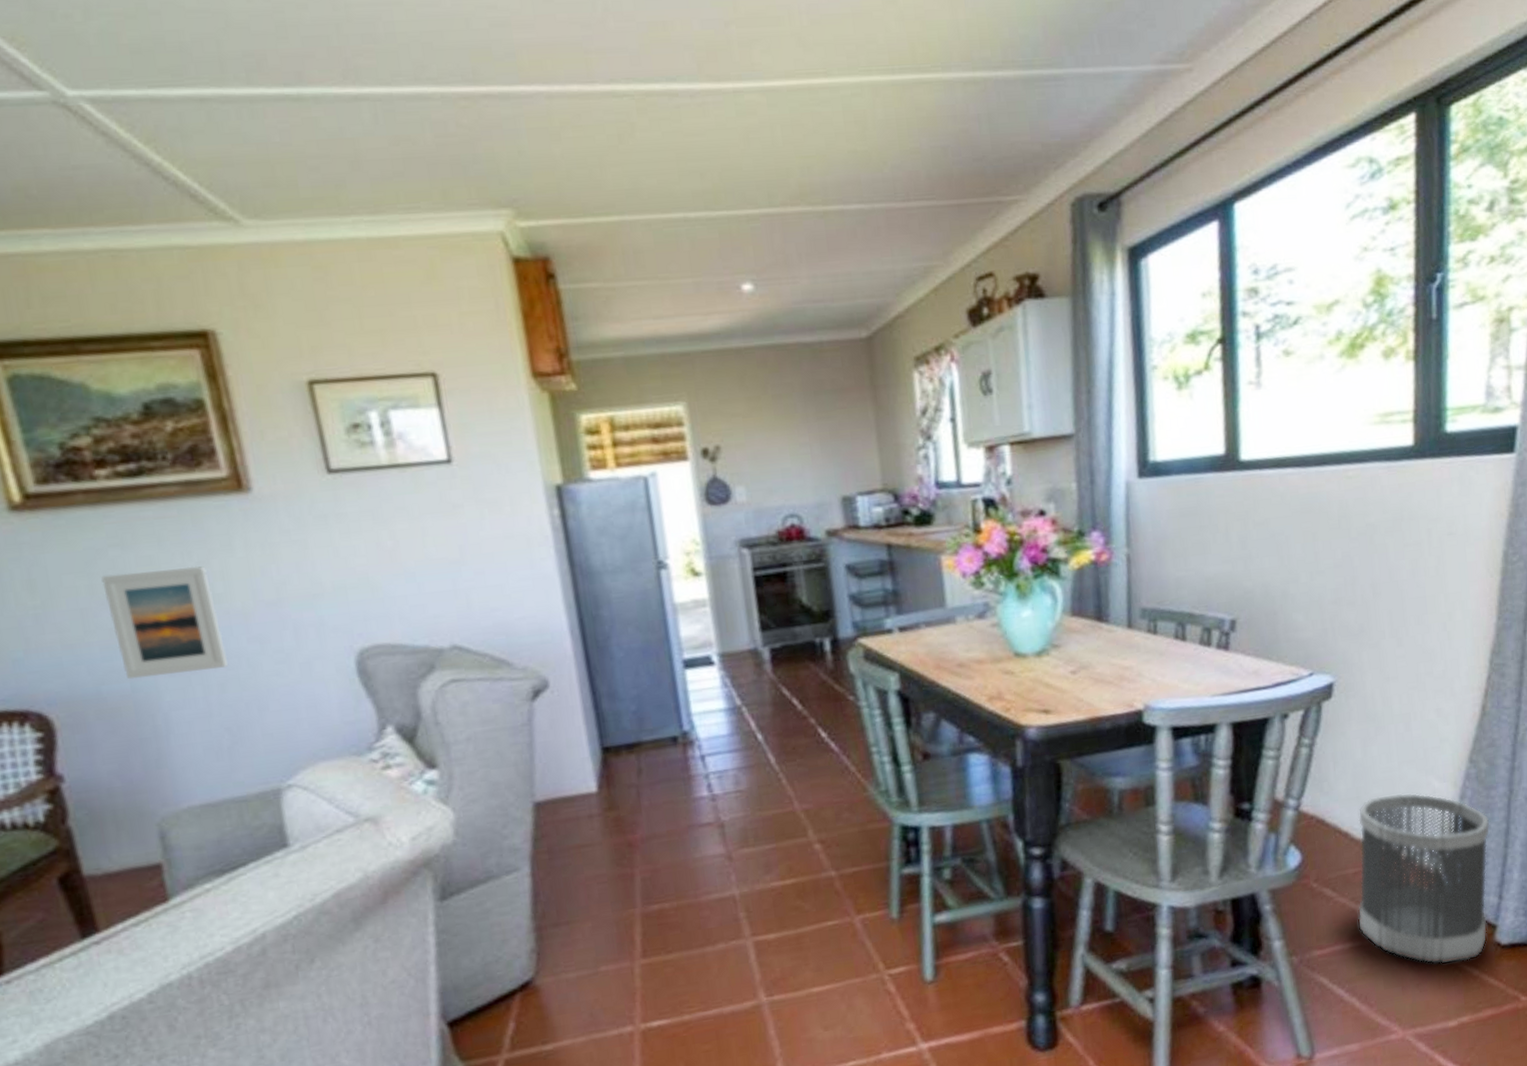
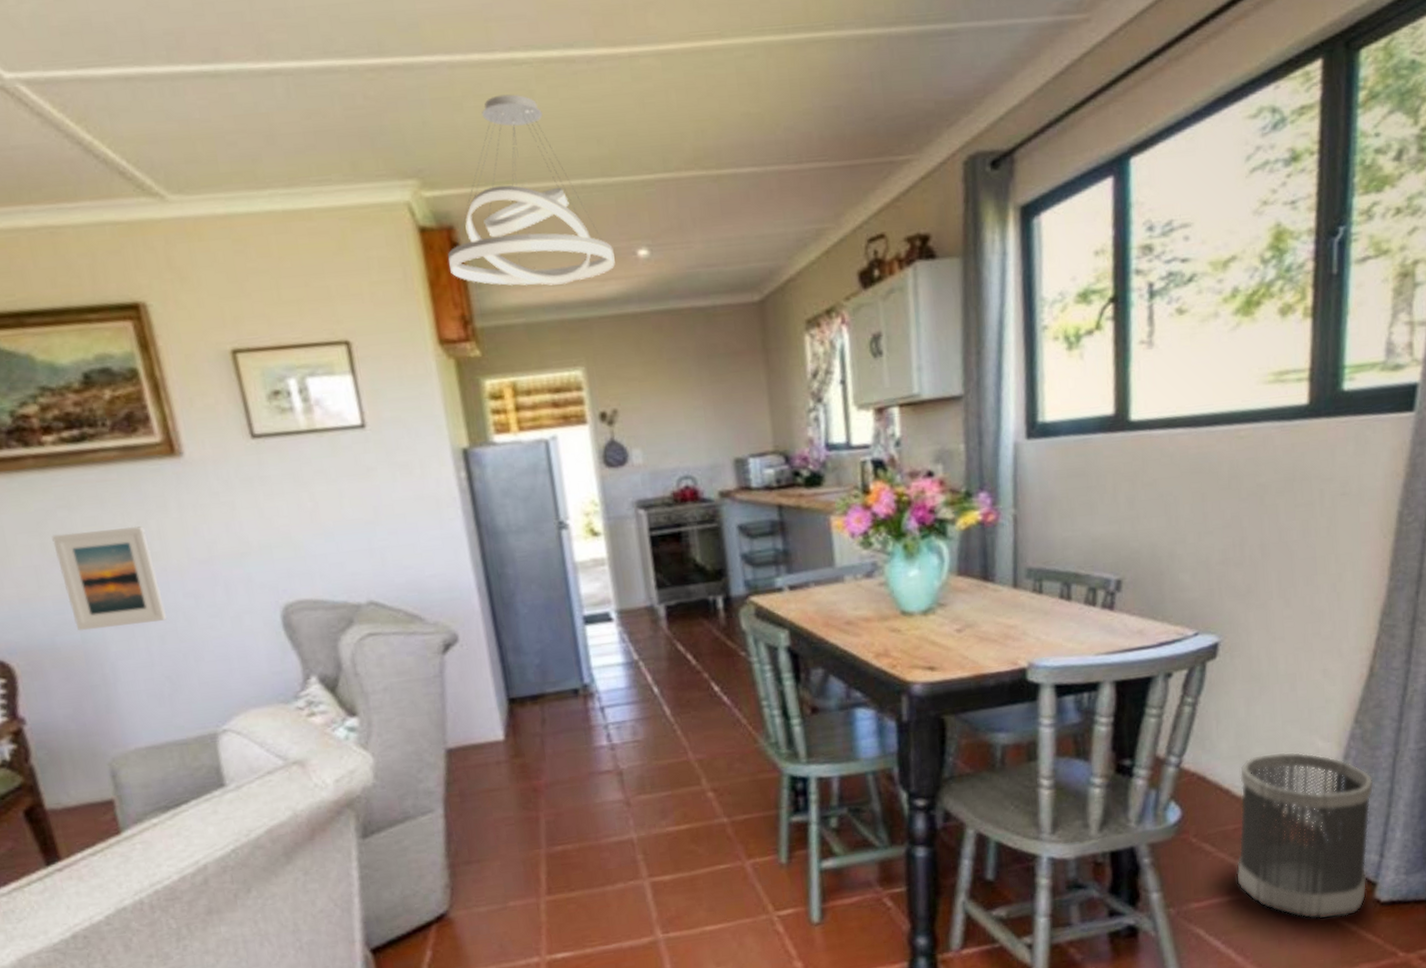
pendant light: none [542,126,719,319] -> present [447,94,615,286]

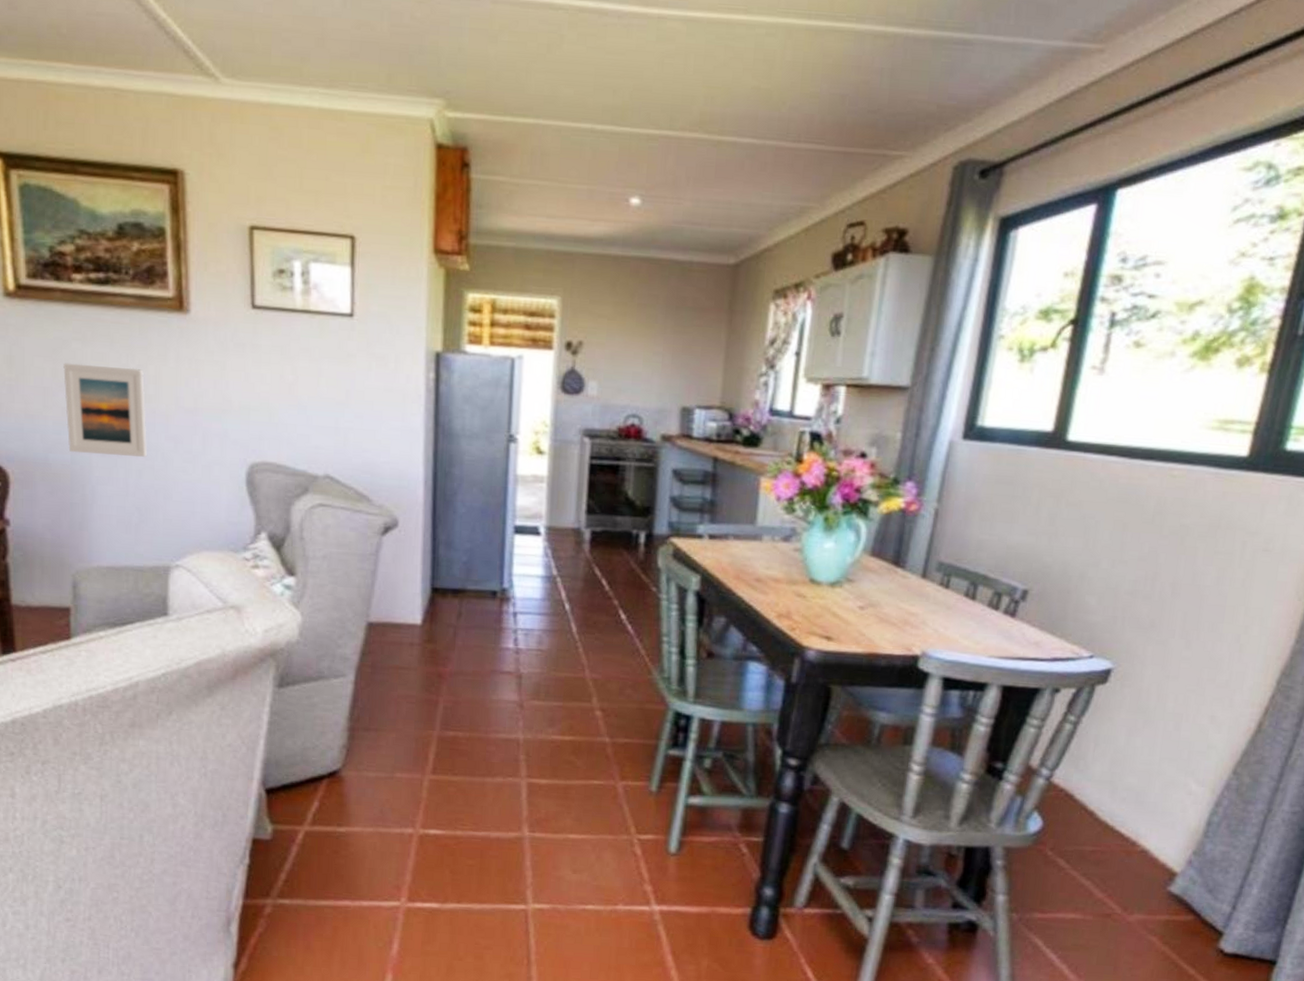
pendant light: present [447,94,615,286] -> none [456,34,609,218]
wastebasket: present [1236,751,1374,919] -> none [1083,784,1241,959]

